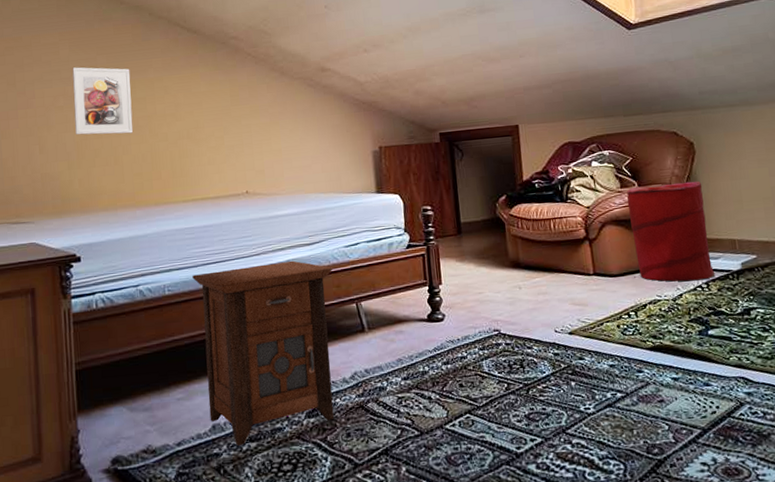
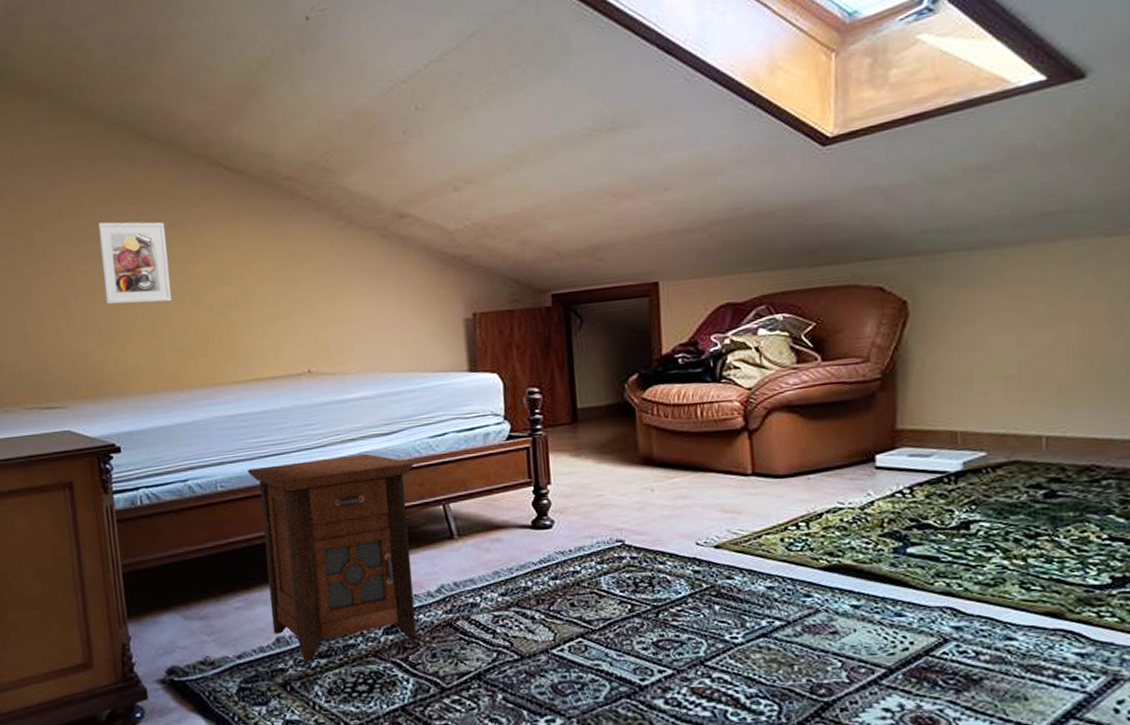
laundry hamper: present [627,180,716,282] -> none [804,353,924,485]

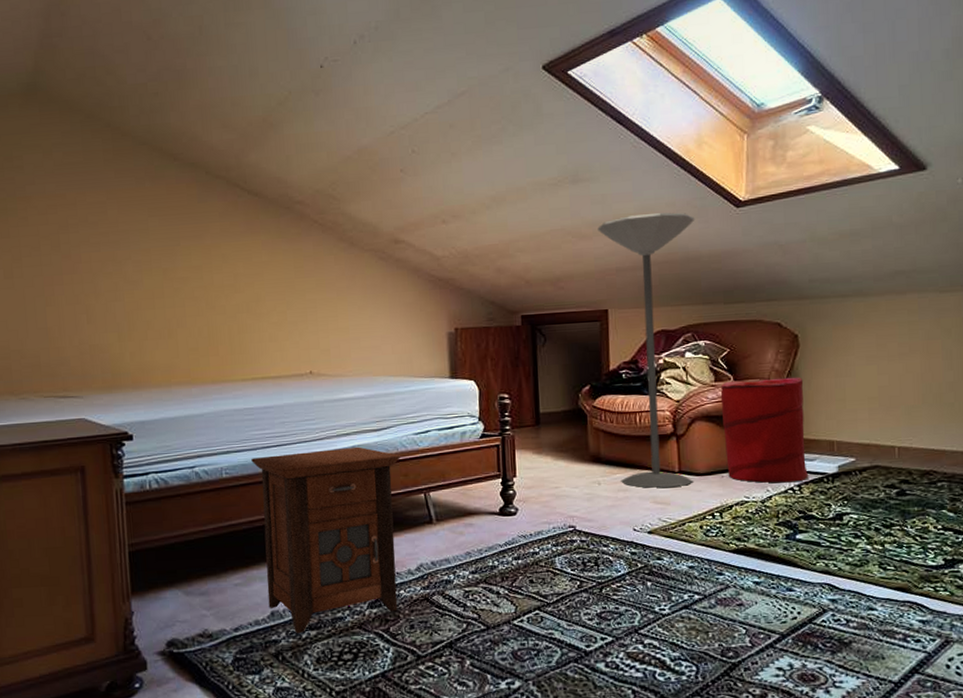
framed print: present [97,221,172,305] -> none [121,229,188,305]
floor lamp: none [643,157,771,494] -> present [597,212,695,488]
laundry hamper: none [804,353,924,485] -> present [720,376,809,483]

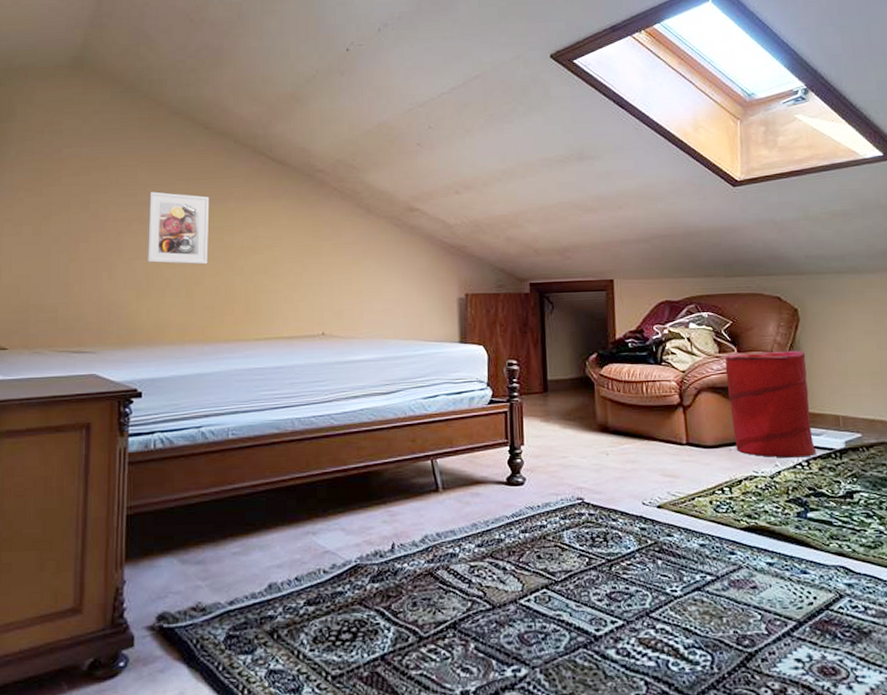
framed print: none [121,229,188,305] -> present [148,191,210,265]
nightstand: present [251,446,400,634] -> none [259,410,408,610]
floor lamp: present [597,212,695,488] -> none [602,189,701,460]

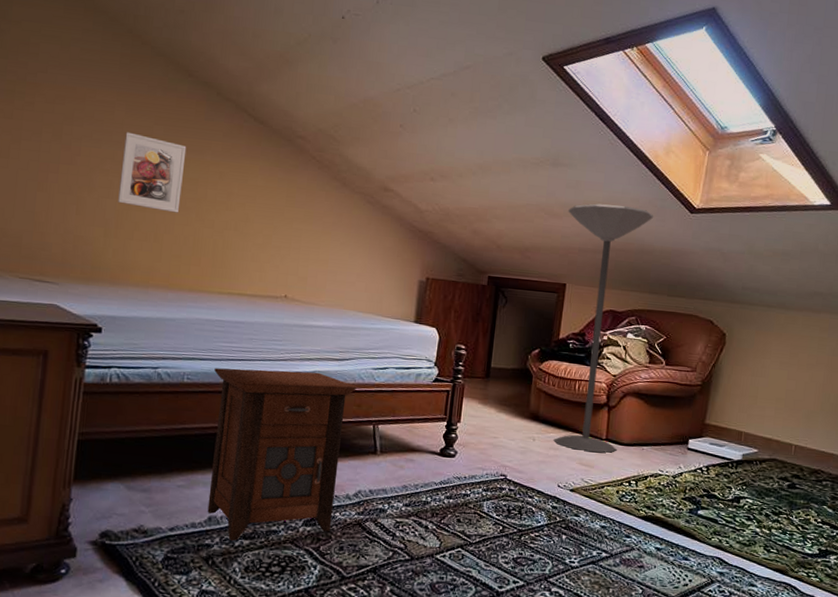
nightstand: none [259,410,408,610] -> present [207,368,357,541]
floor lamp: none [602,189,701,460] -> present [554,203,654,453]
laundry hamper: present [725,350,817,458] -> none [648,365,725,463]

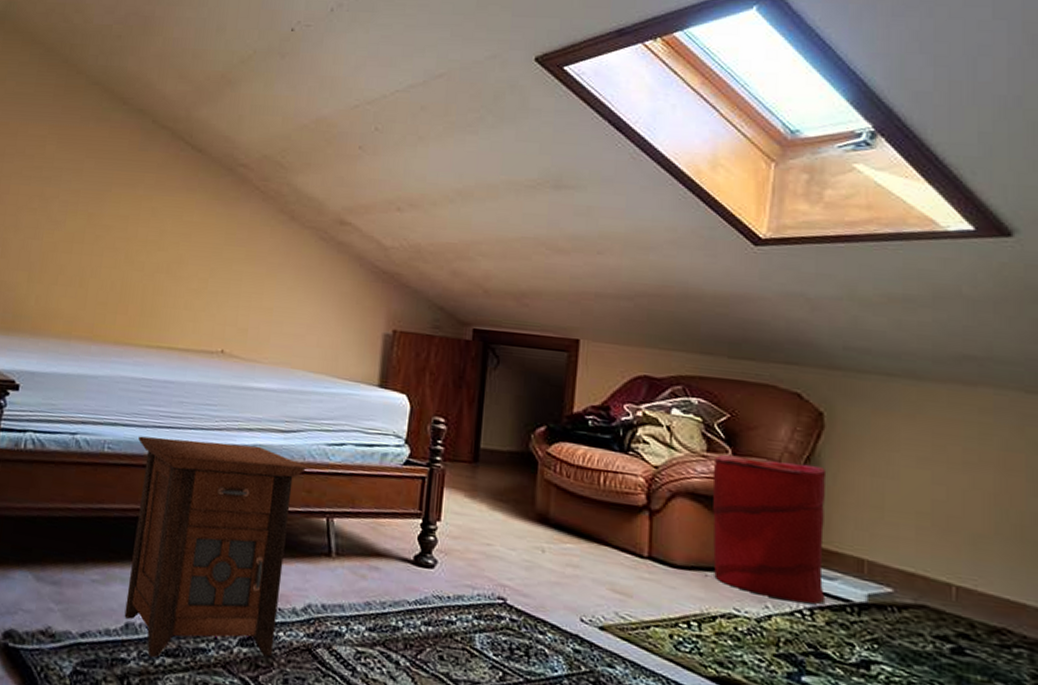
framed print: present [118,132,187,213] -> none [44,167,118,255]
floor lamp: present [554,203,654,453] -> none [571,235,700,578]
laundry hamper: none [648,365,725,463] -> present [712,454,827,604]

